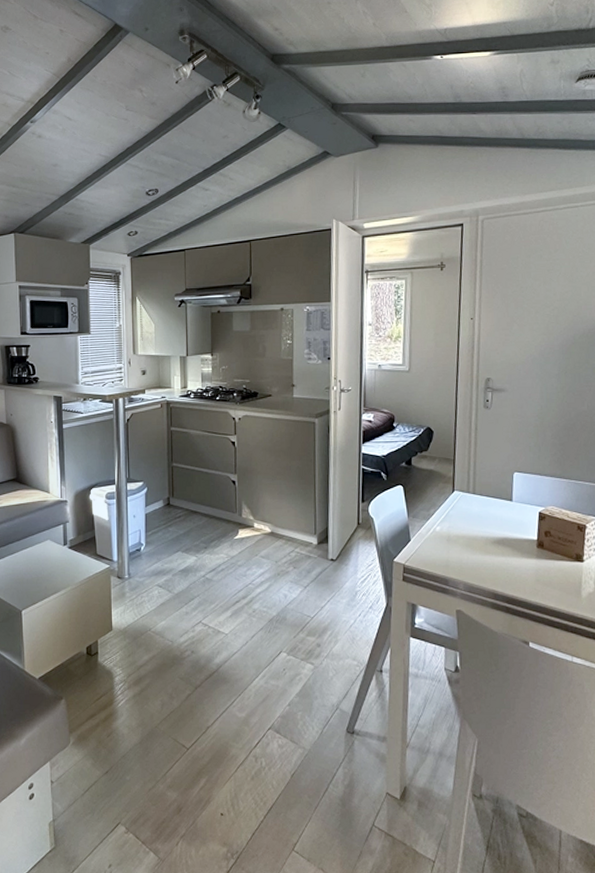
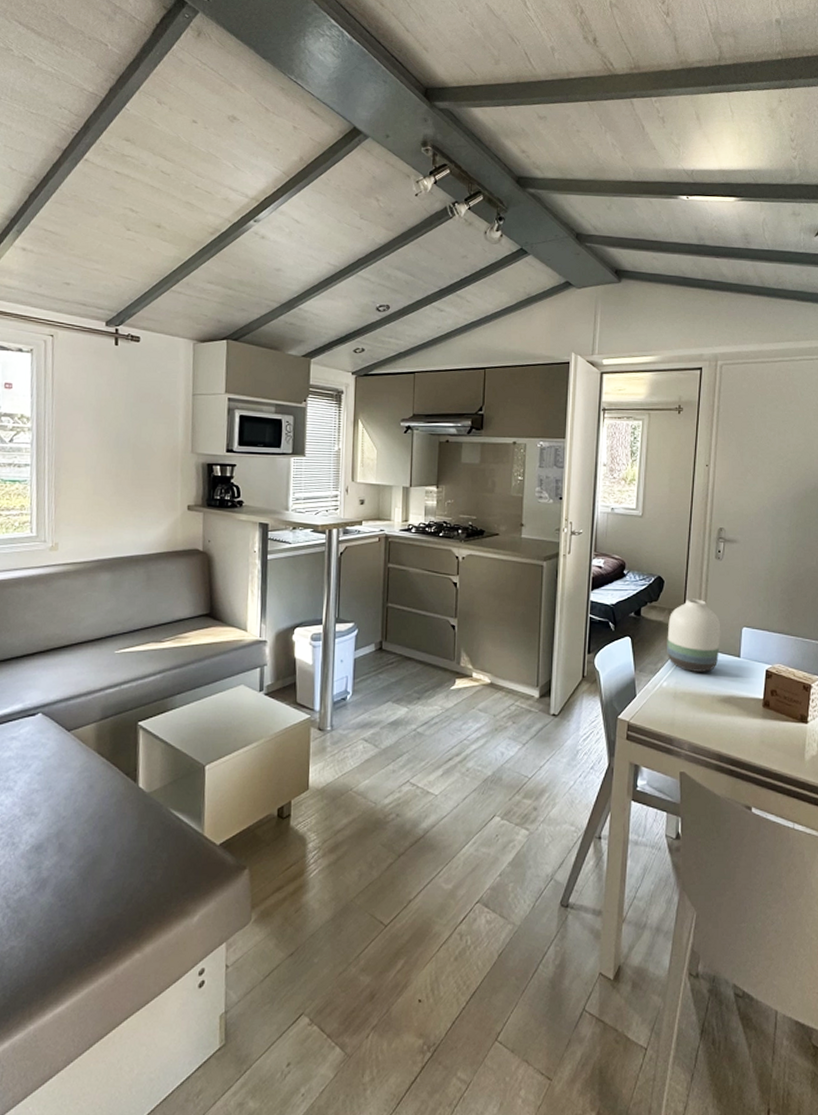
vase: none [438,447,492,516] -> present [667,598,721,672]

